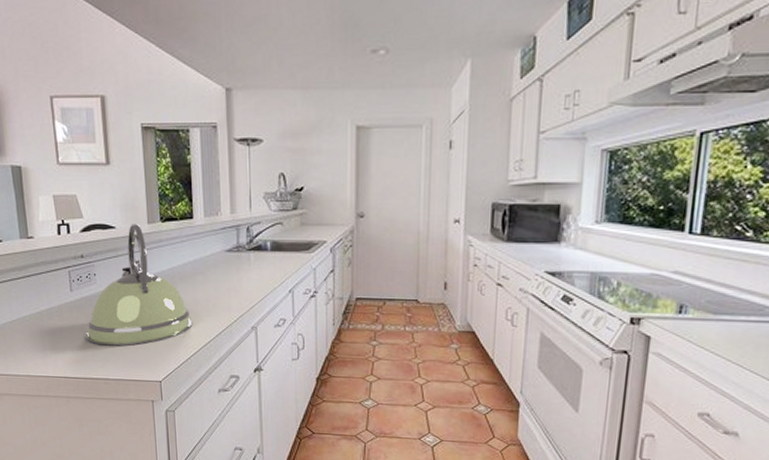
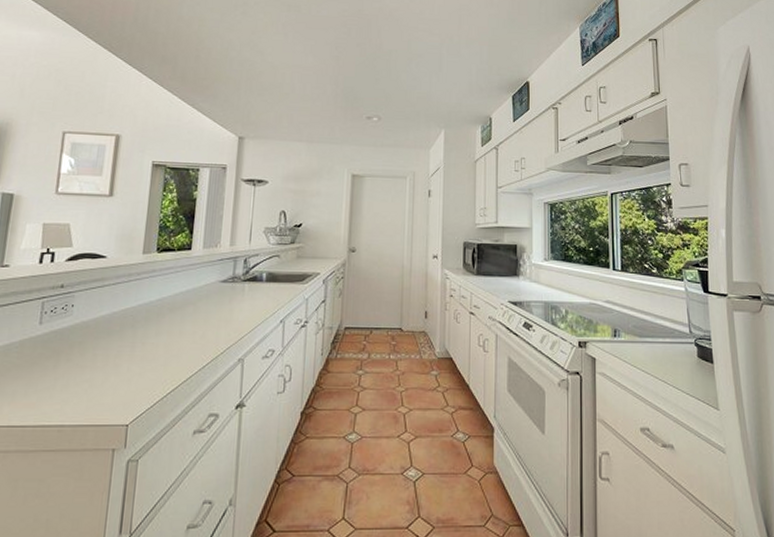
kettle: present [85,224,193,346] -> none [45,254,175,386]

